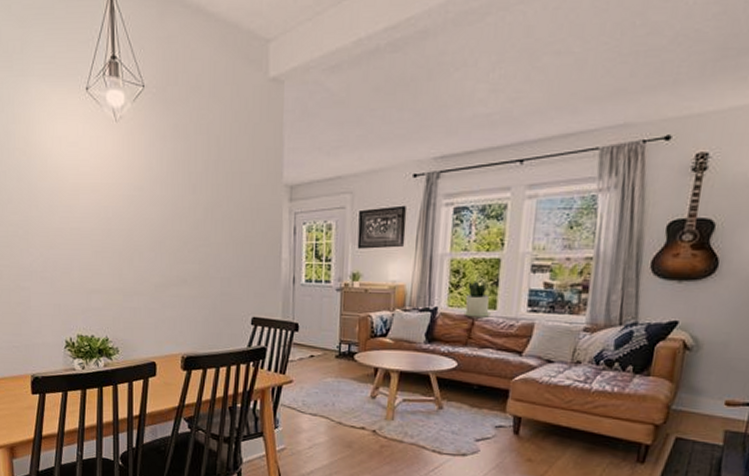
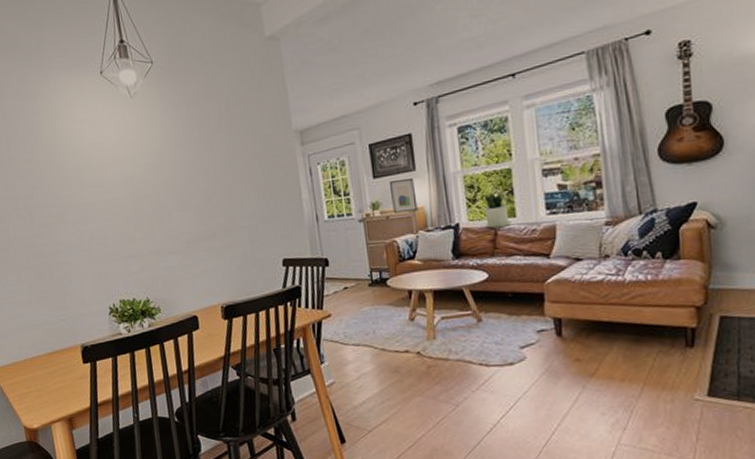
picture frame: none [373,253,400,289] -> present [388,177,418,214]

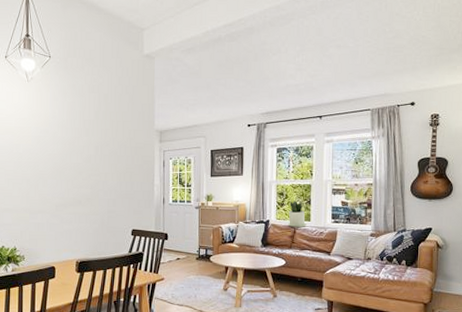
picture frame: present [388,177,418,214] -> none [222,180,241,207]

